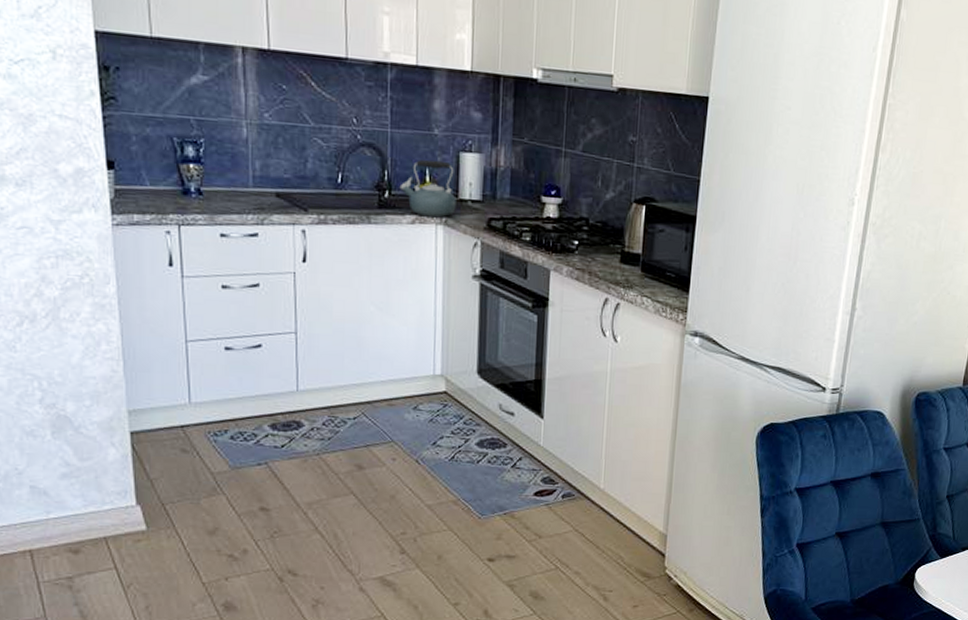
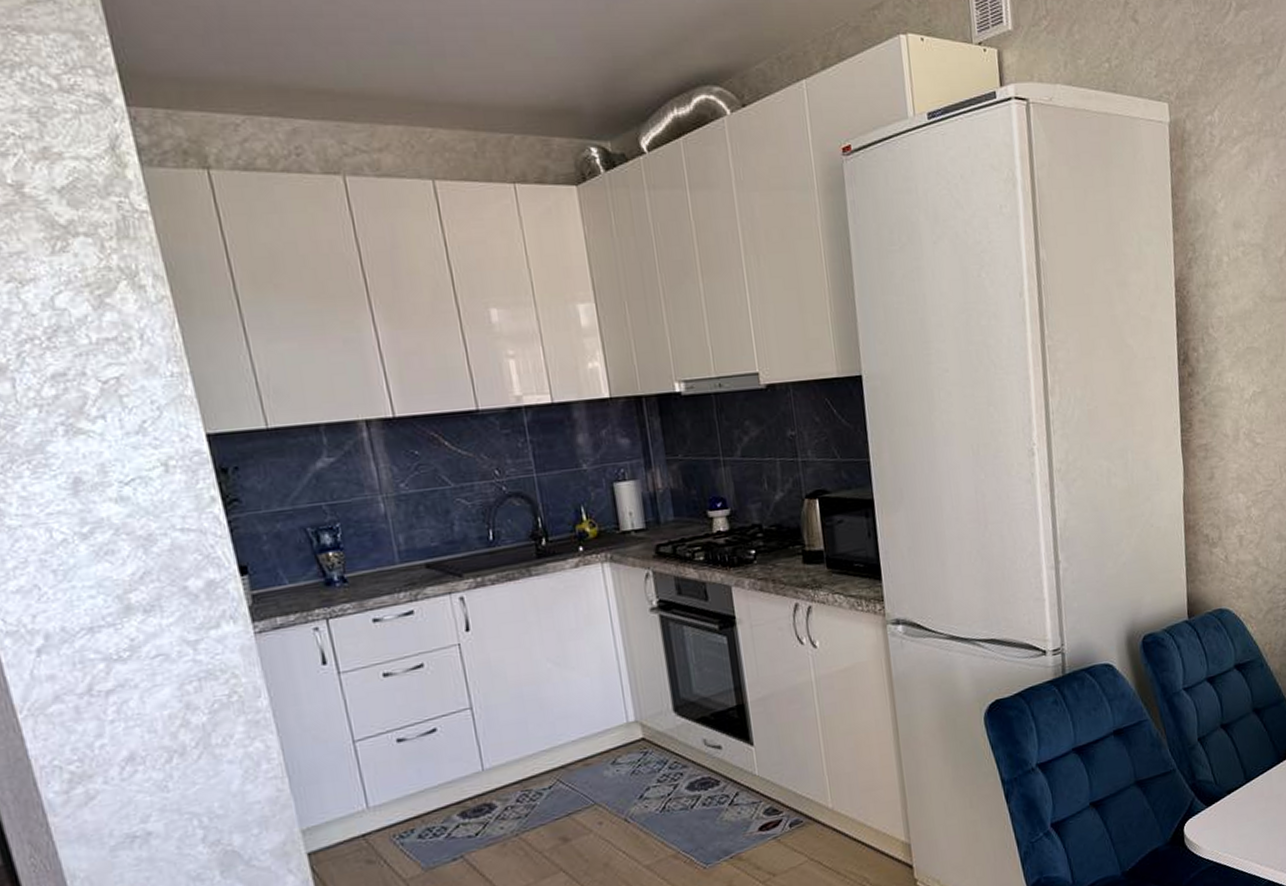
kettle: present [399,159,456,218] -> none [556,495,620,558]

